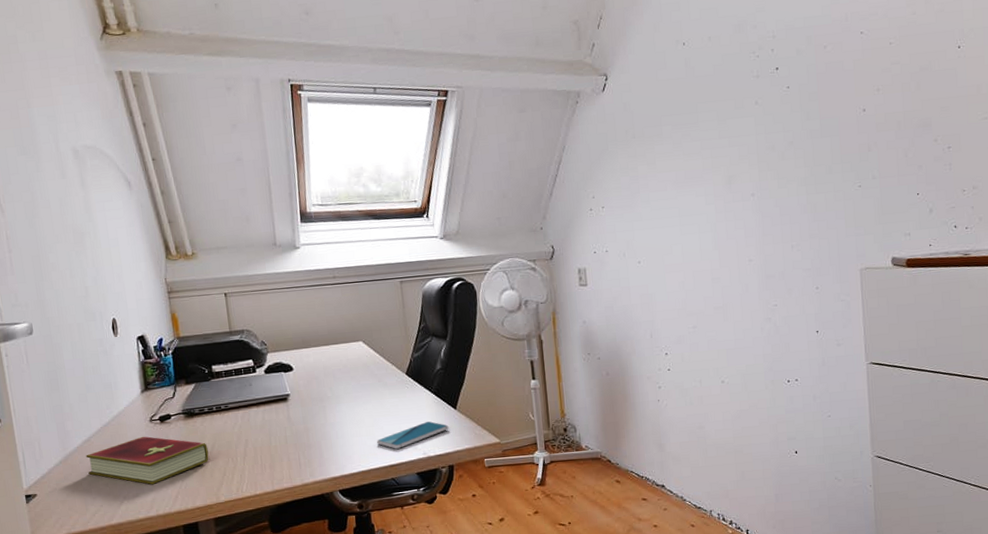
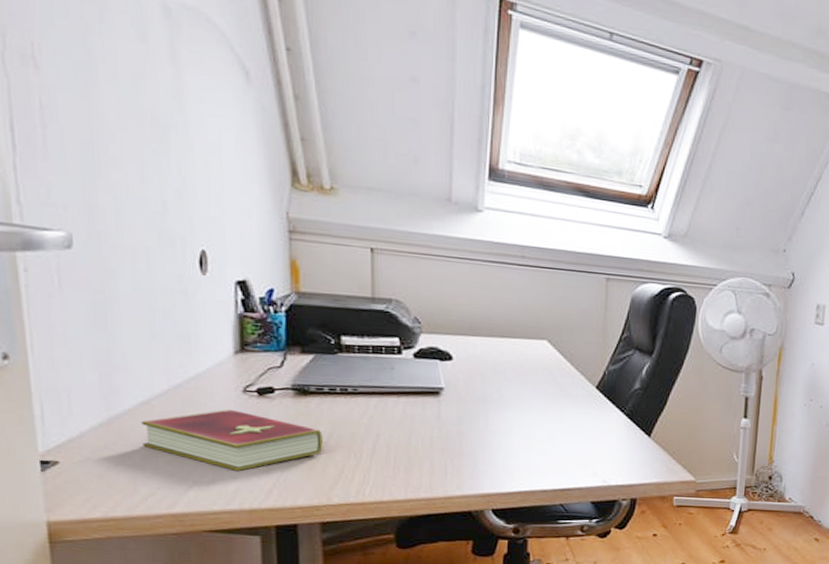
smartphone: present [376,421,449,449] -> none [547,446,638,472]

